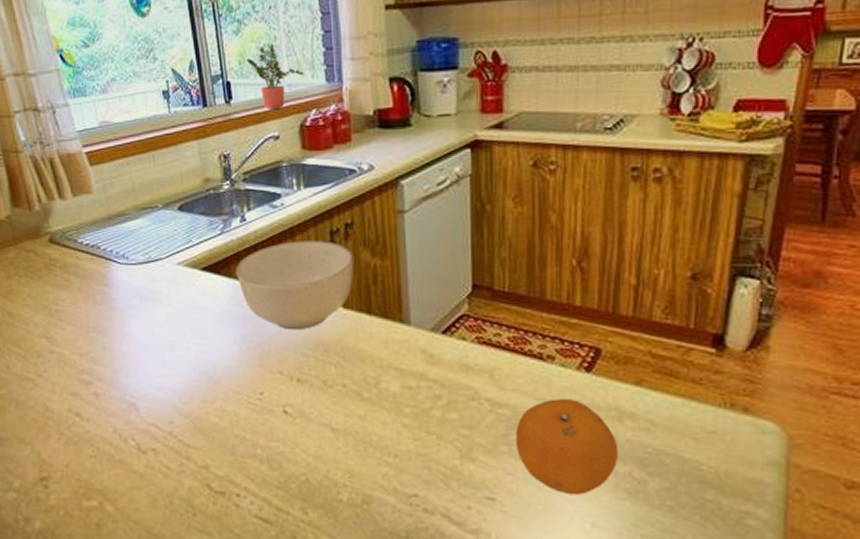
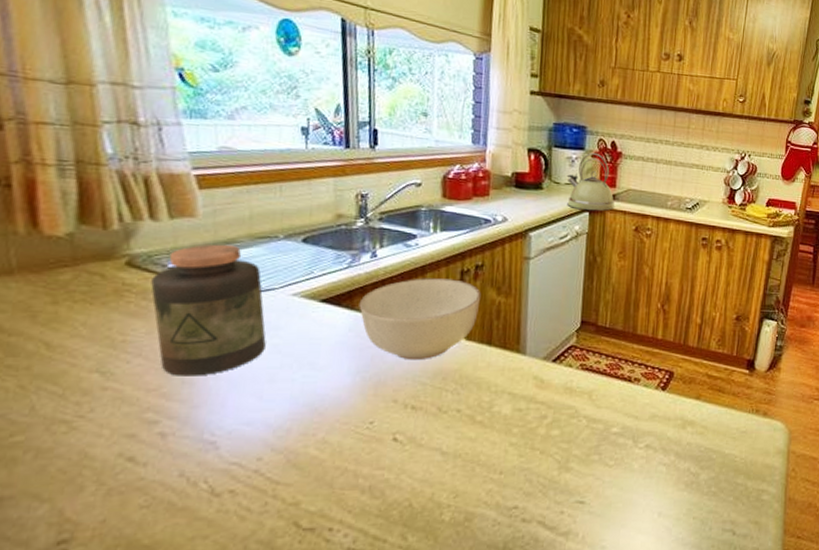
jar: none [68,217,162,343] -> present [151,244,266,376]
potted plant: present [247,43,304,109] -> none [397,103,452,160]
kettle: none [438,70,504,147] -> present [566,152,615,212]
fruit: present [515,399,619,496] -> none [604,413,682,491]

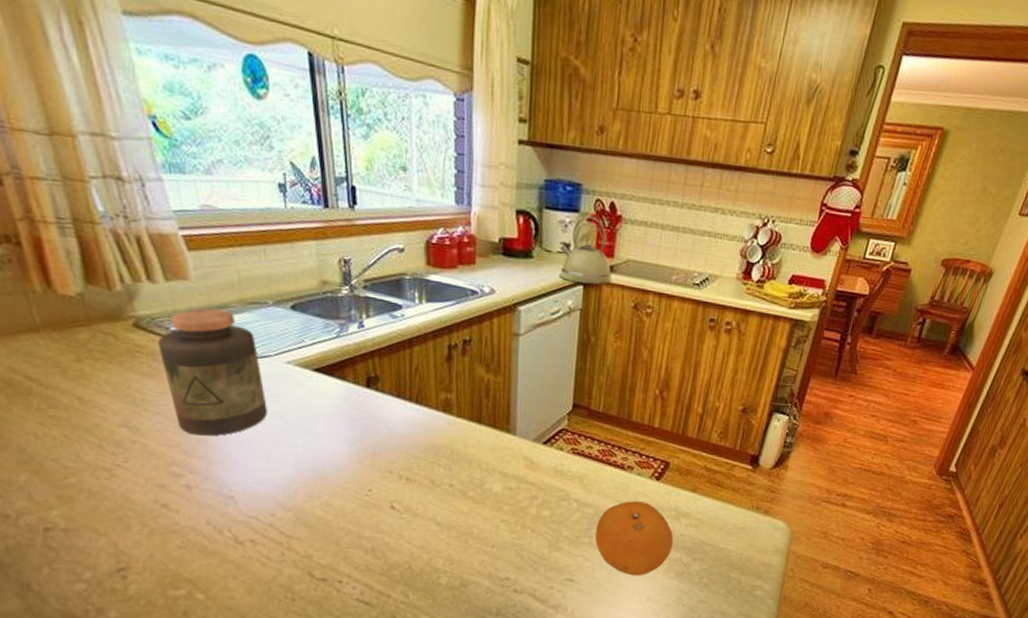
bowl: present [359,278,481,361] -> none [350,351,470,434]
fruit: none [604,413,682,491] -> present [595,501,674,576]

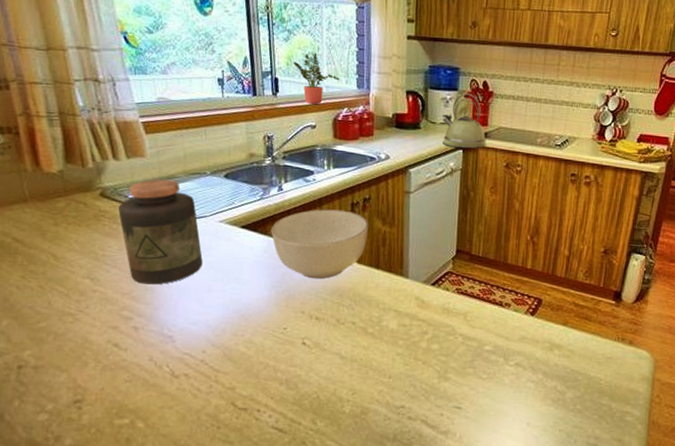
bowl: none [350,351,470,434] -> present [270,209,369,279]
potted plant: none [375,155,434,222] -> present [294,52,340,104]
fruit: present [595,501,674,576] -> none [478,334,549,404]

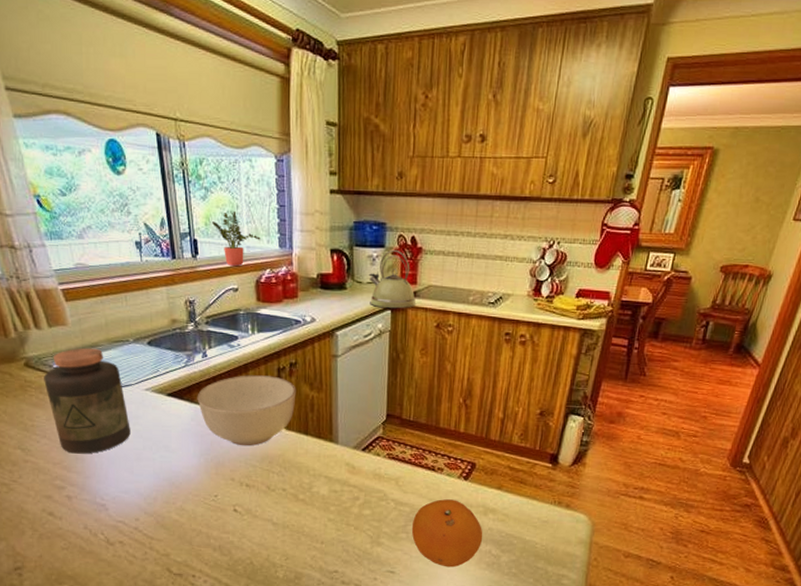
fruit: none [478,334,549,404] -> present [411,499,483,568]

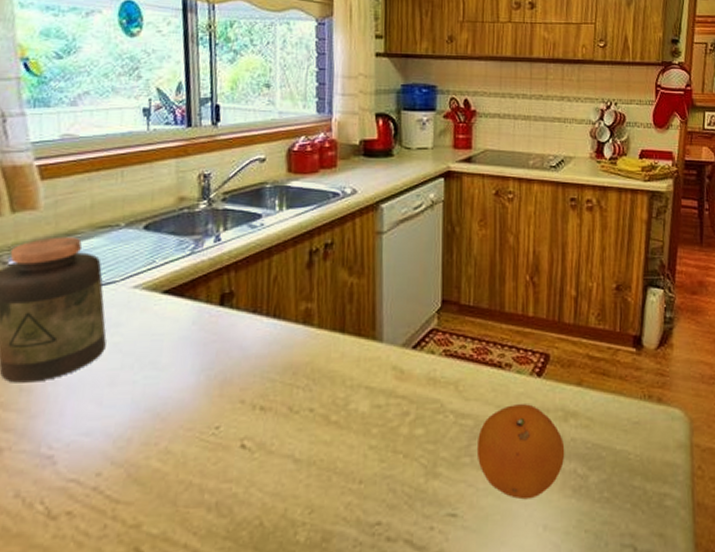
bowl: present [197,375,296,446] -> none [202,260,332,354]
potted plant: present [212,210,261,266] -> none [239,74,296,133]
kettle: present [368,249,417,309] -> none [418,112,472,176]

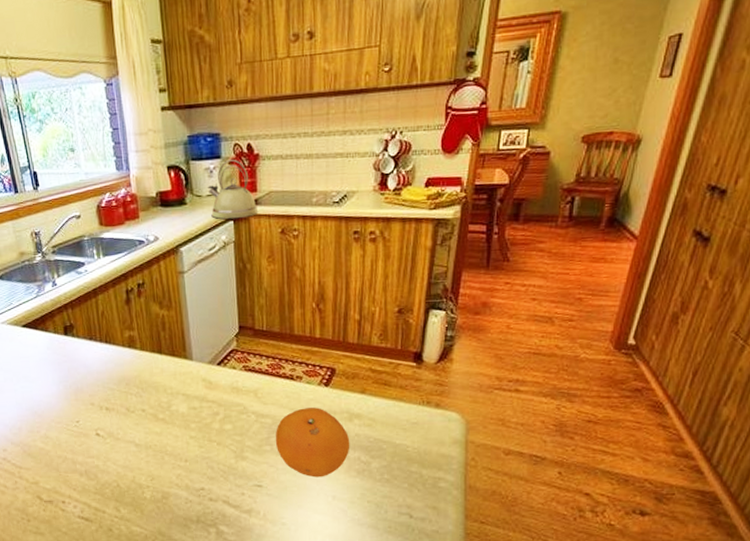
kettle: none [418,112,472,176] -> present [207,159,259,220]

